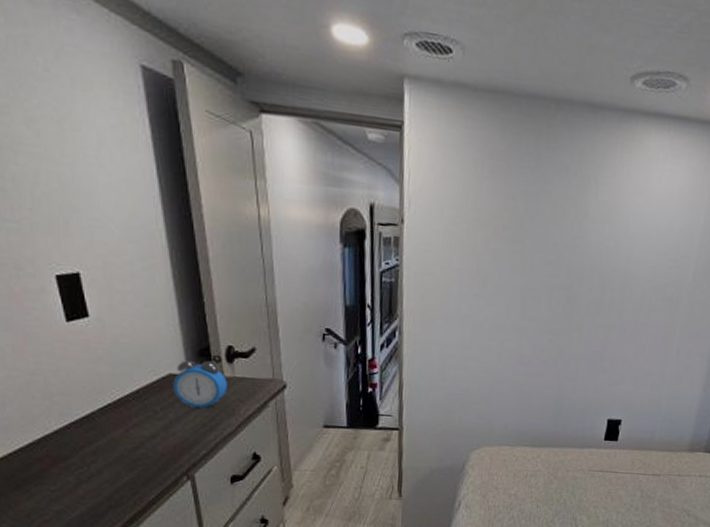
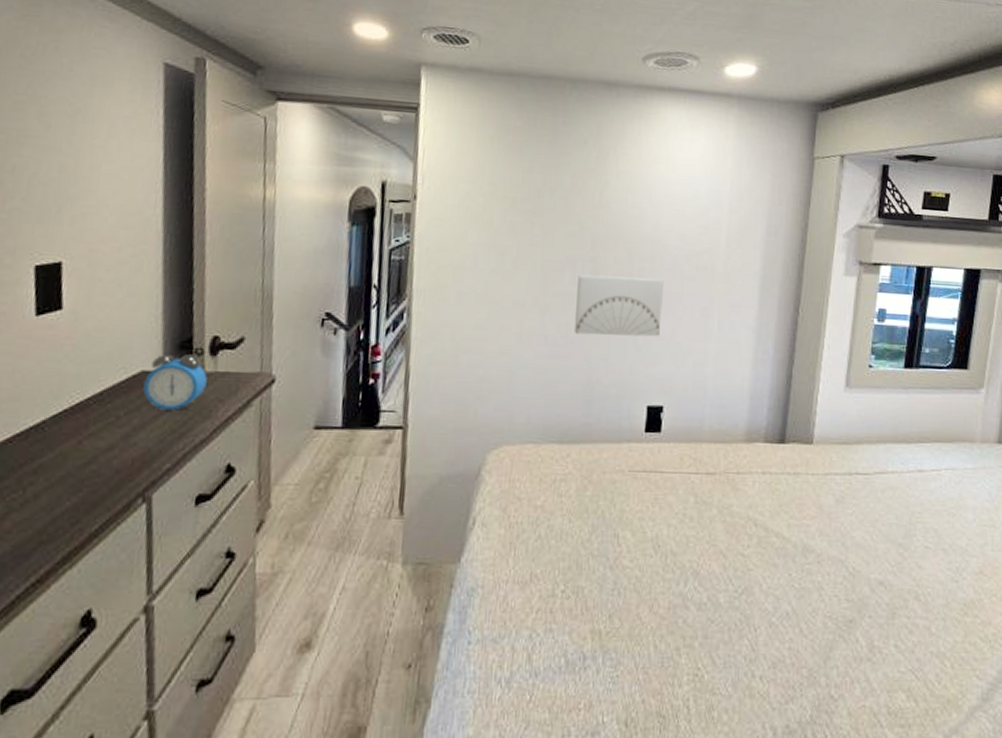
wall art: none [547,302,633,361] -> present [573,274,665,337]

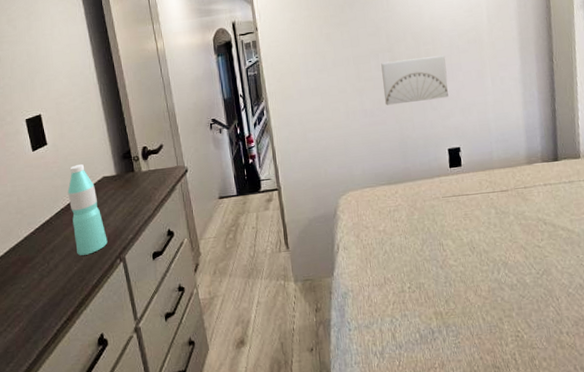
water bottle: none [75,347,129,485] -> present [67,164,108,256]
alarm clock: present [143,353,207,410] -> none [106,161,145,201]

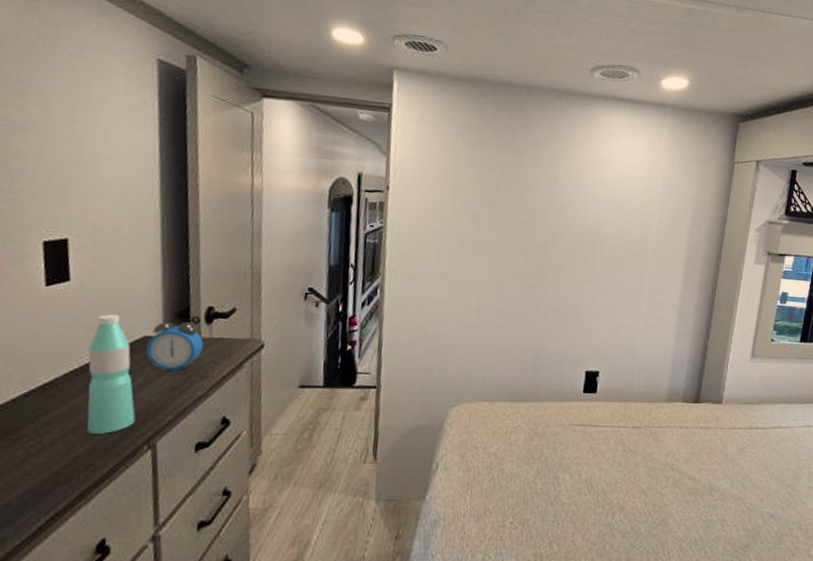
alarm clock: none [106,161,145,201] -> present [146,321,204,371]
wall art: present [381,55,449,106] -> none [525,258,604,313]

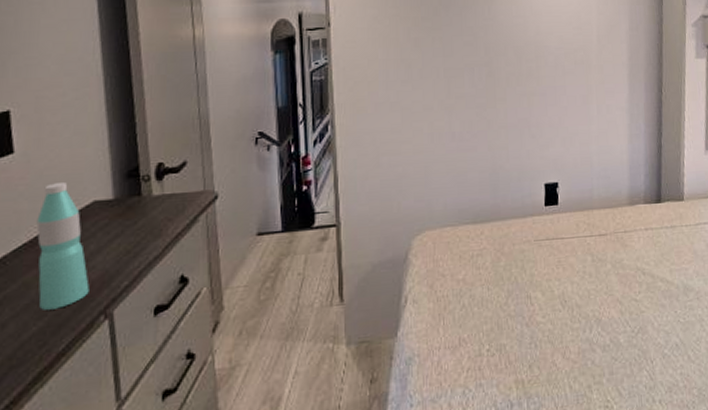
alarm clock: present [146,321,204,371] -> none [97,181,155,234]

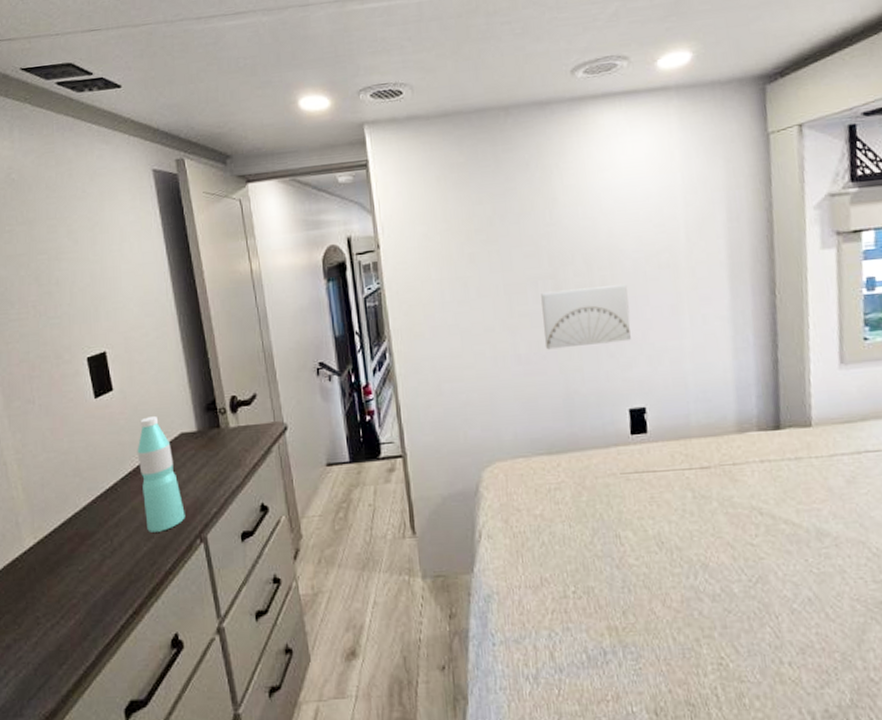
wall art: none [476,76,550,129] -> present [541,284,631,350]

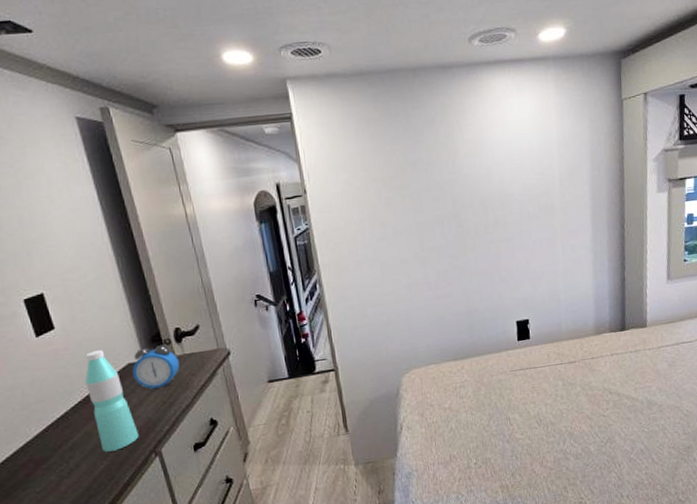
alarm clock: none [184,414,233,464] -> present [132,344,180,390]
wall art: present [541,284,631,350] -> none [446,222,518,277]

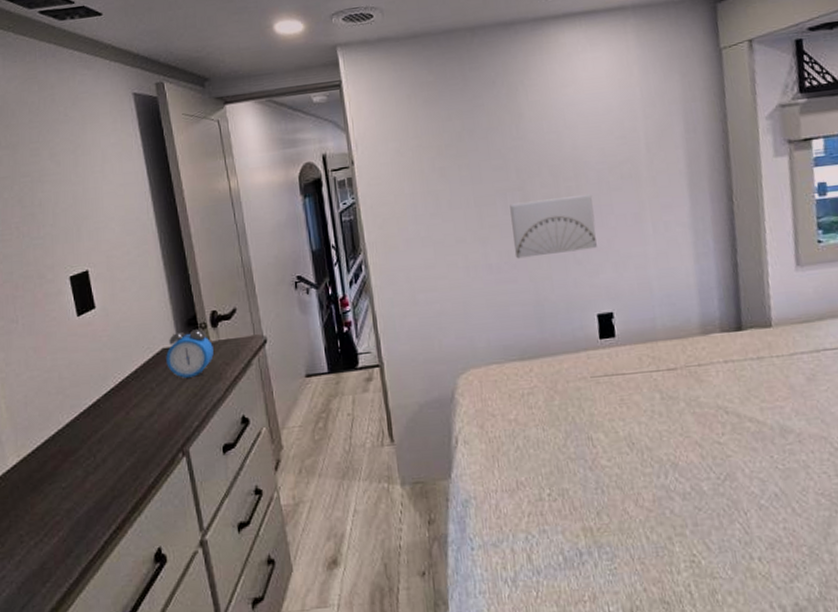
water bottle: present [85,350,139,452] -> none [119,333,168,447]
wall art: none [446,222,518,277] -> present [510,194,597,259]

